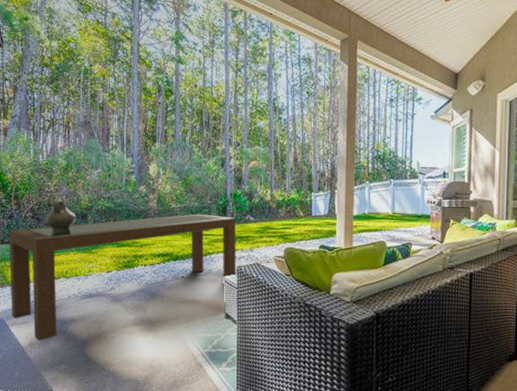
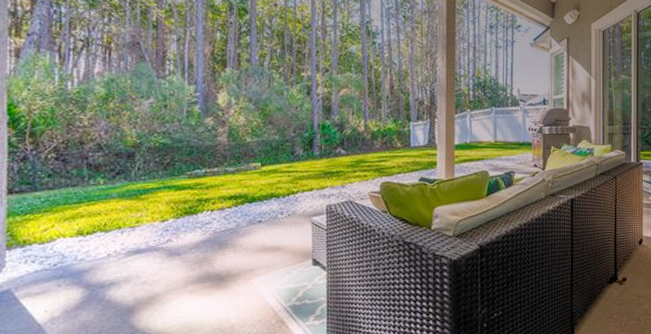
dining table: present [8,214,236,341] -> none [20,148,325,313]
ceramic jug: present [45,198,76,232] -> none [75,134,119,176]

